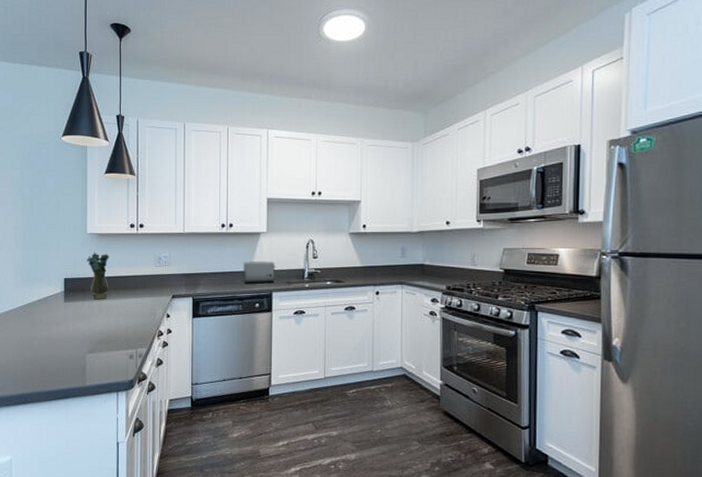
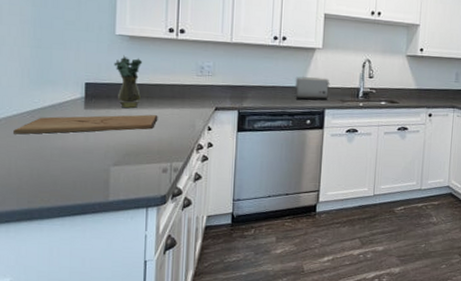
cutting board: none [10,305,124,327] -> present [13,114,158,135]

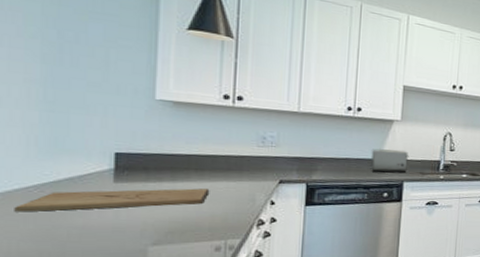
vase: present [114,55,142,108] -> none [153,122,189,182]

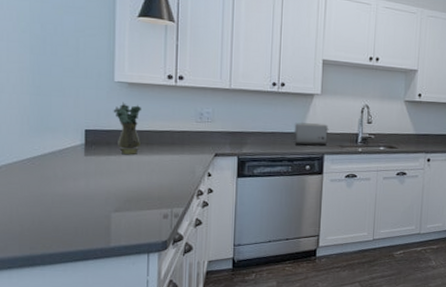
cutting board: present [14,188,210,212] -> none [14,161,158,182]
vase: none [153,122,189,182] -> present [113,102,141,155]

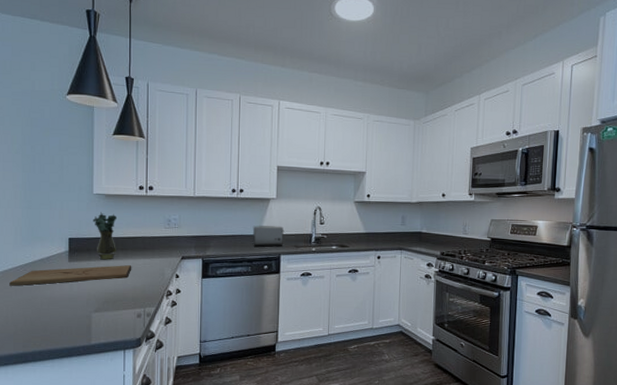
cutting board: none [14,161,158,182] -> present [9,265,132,286]

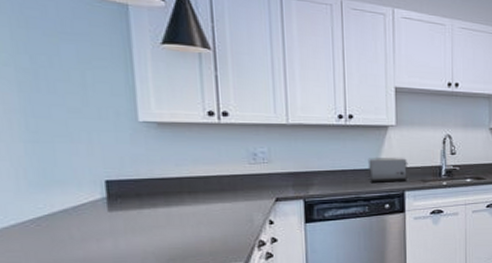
cutting board: present [9,265,132,286] -> none [14,212,206,248]
vase: present [92,212,117,260] -> none [140,145,181,207]

